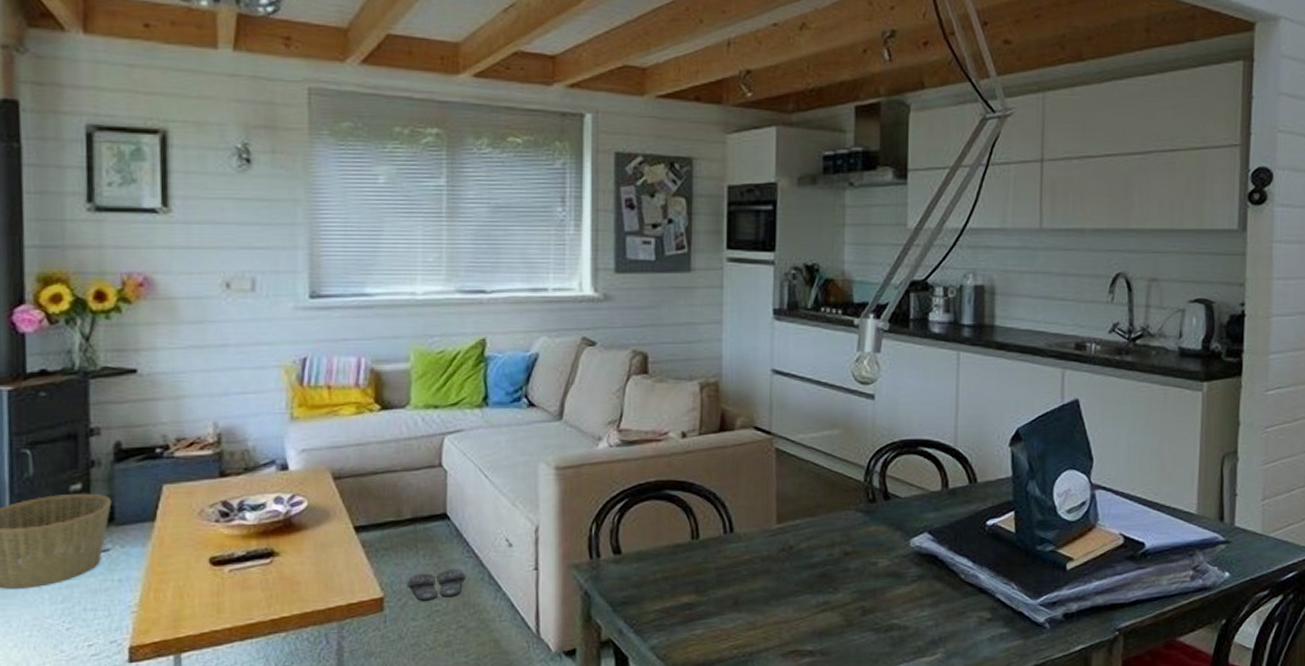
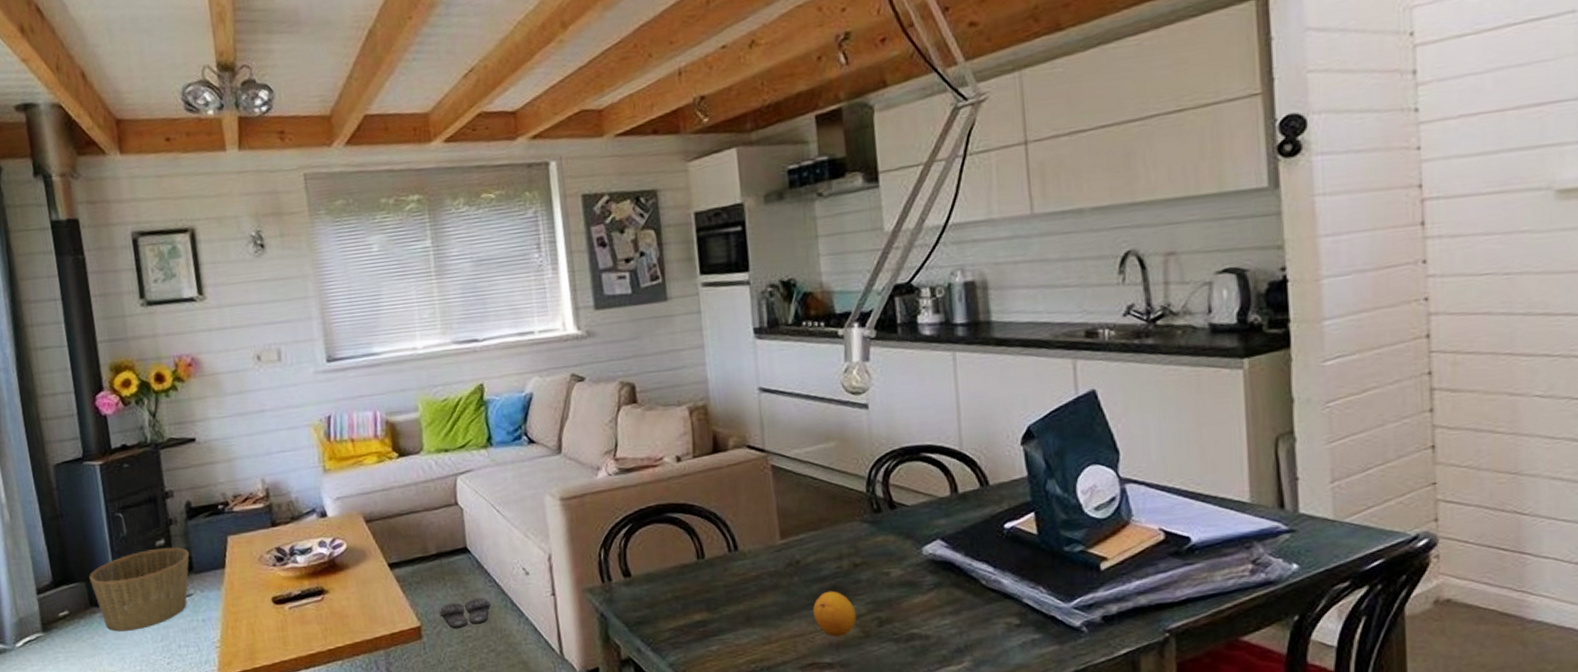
fruit: none [800,578,842,625] -> present [812,591,857,637]

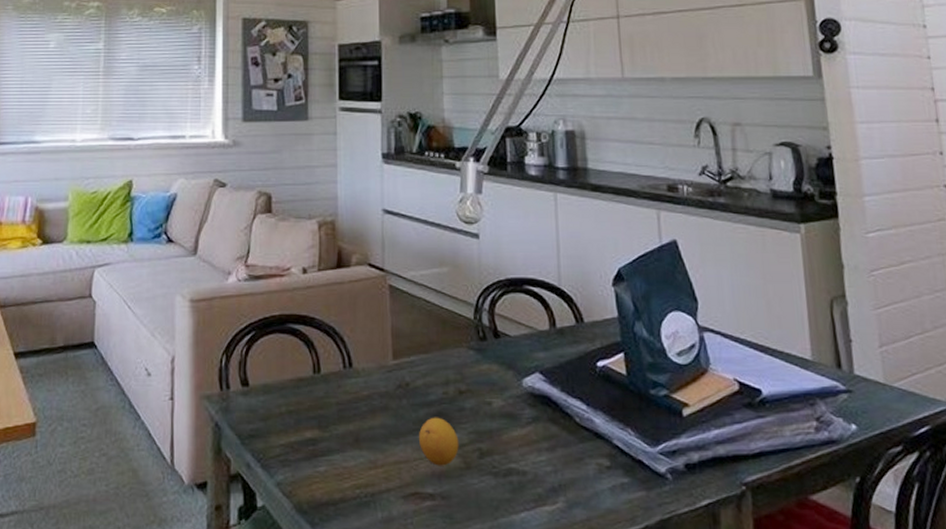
slippers: present [440,597,491,628] -> none [58,396,109,427]

